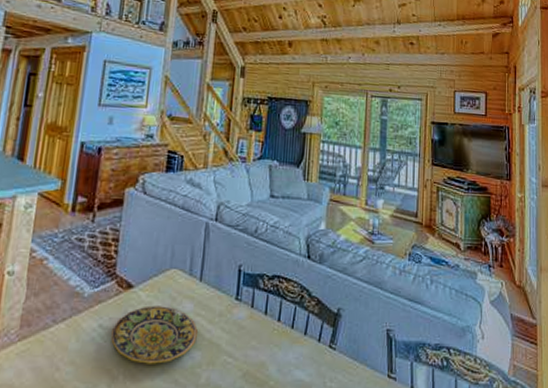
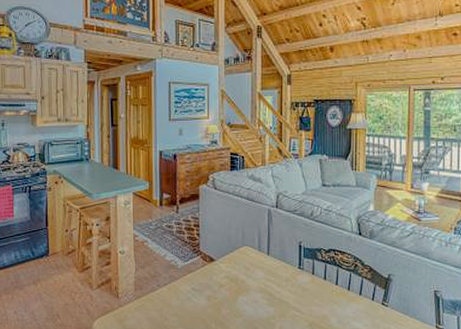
plate: present [111,305,198,364] -> none [203,274,269,316]

